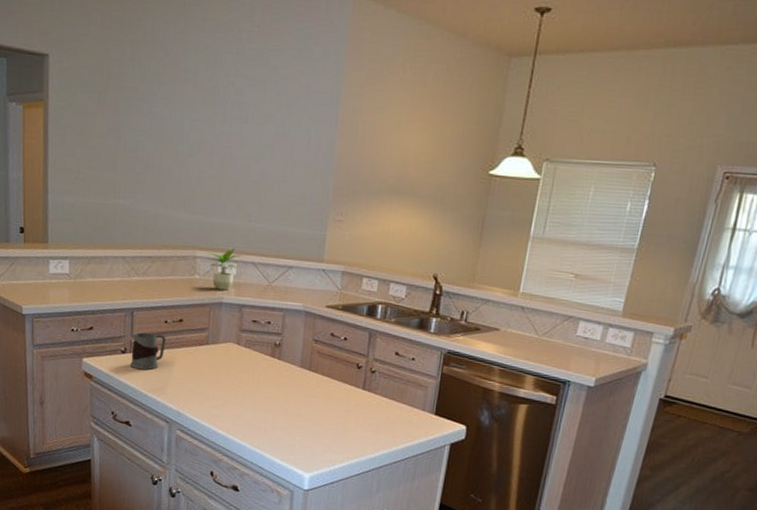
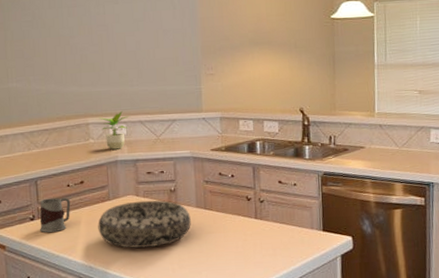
decorative bowl: none [191,350,293,402] -> present [98,200,191,248]

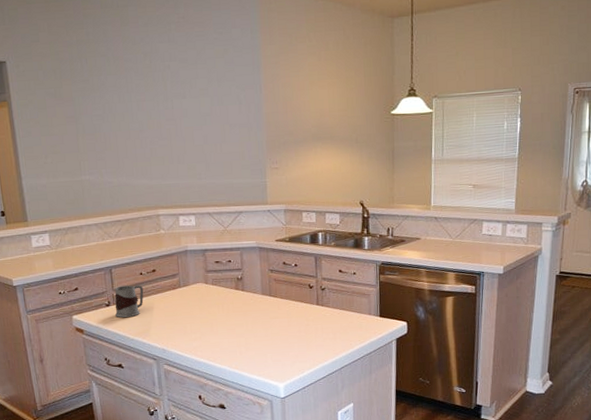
decorative bowl: present [98,200,191,248] -> none [169,287,257,332]
potted plant: present [100,111,130,150] -> none [170,204,199,240]

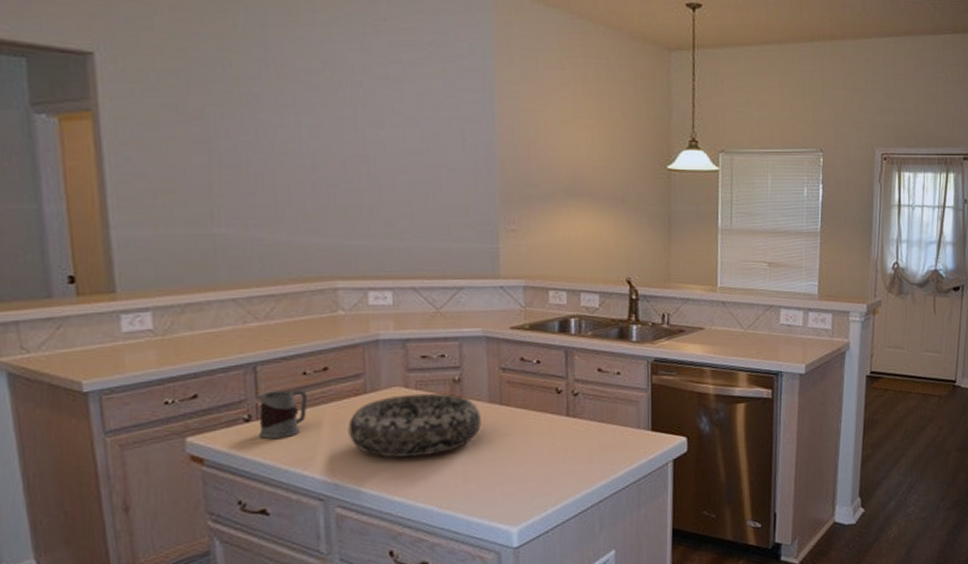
decorative bowl: none [169,287,257,332] -> present [348,393,481,458]

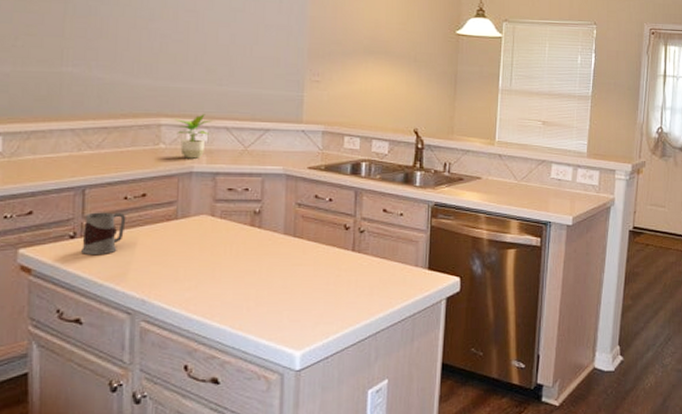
decorative bowl: present [348,393,481,458] -> none [158,222,276,279]
potted plant: none [354,274,398,325] -> present [176,114,214,159]

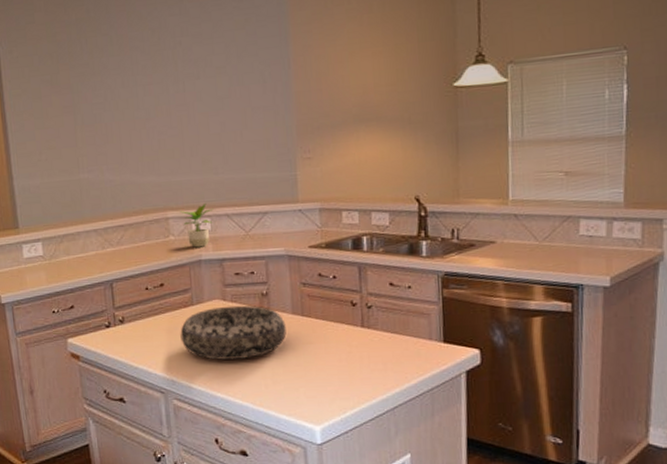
mug: present [80,212,126,254] -> none [115,302,150,341]
decorative bowl: none [158,222,276,279] -> present [180,305,286,360]

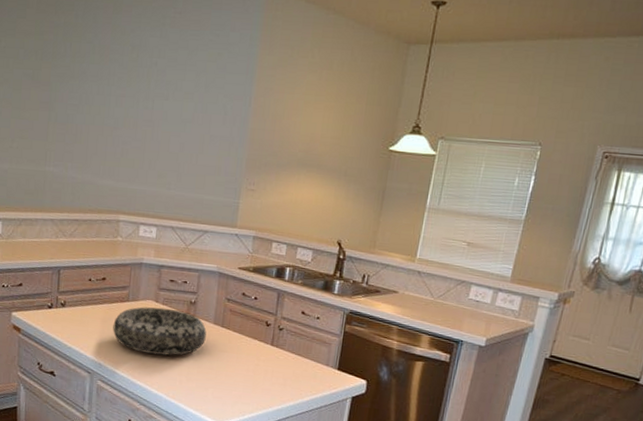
potted plant: present [181,204,215,248] -> none [131,213,162,252]

